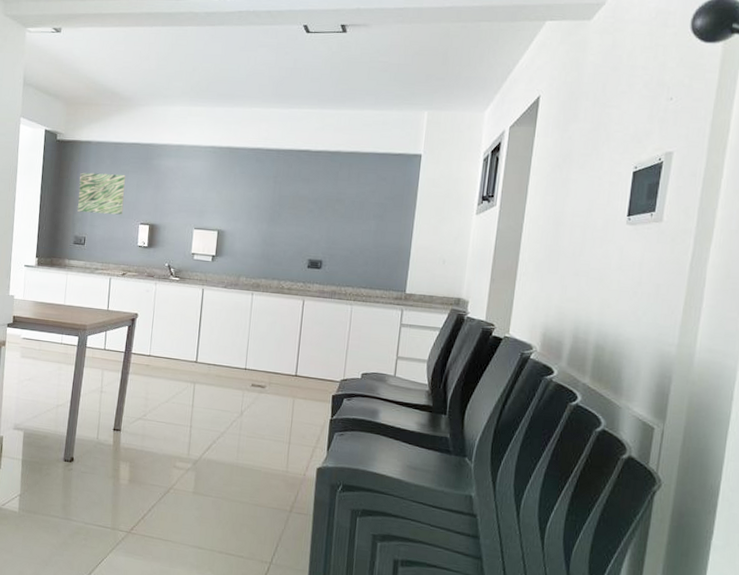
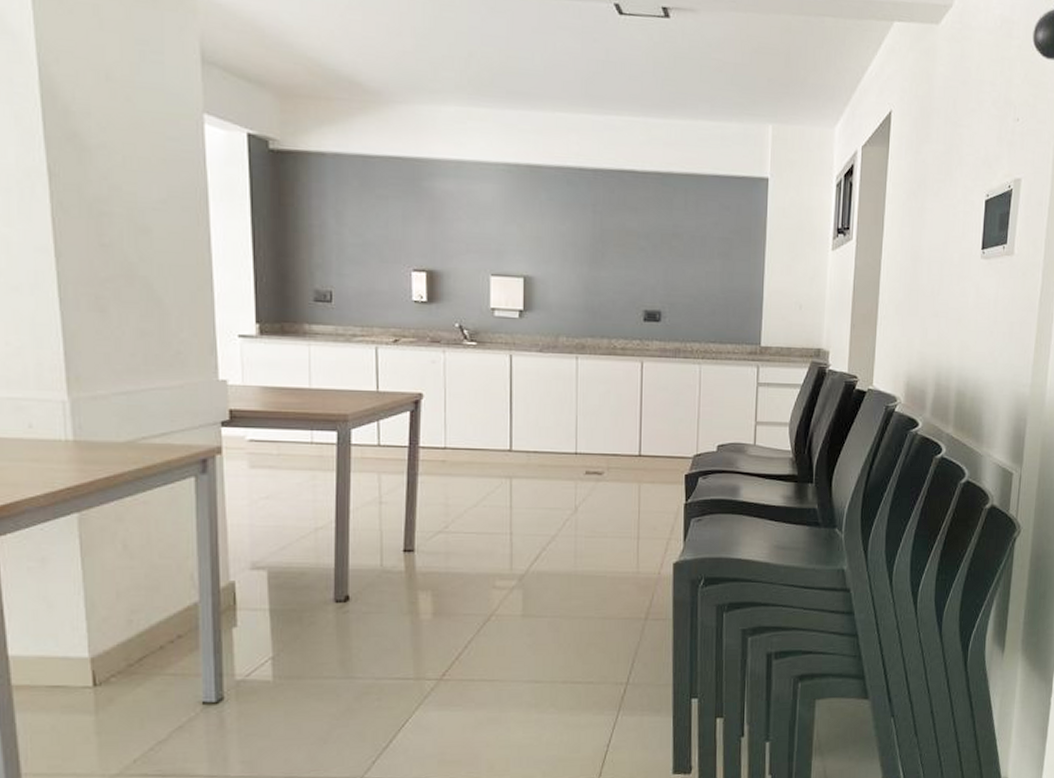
wall art: present [77,172,125,215] -> none [313,198,385,259]

